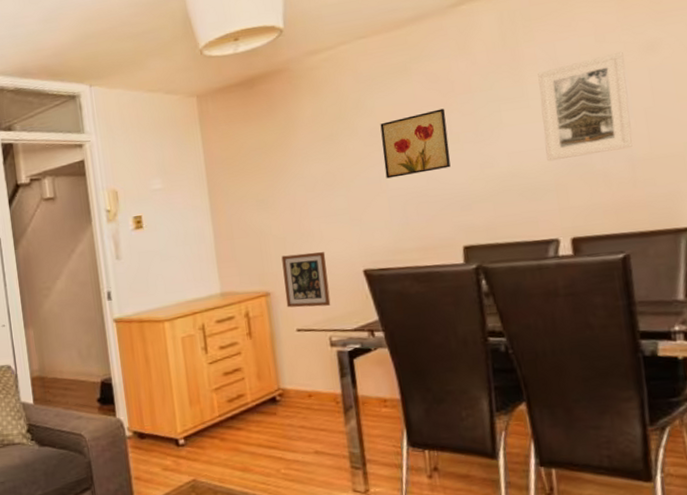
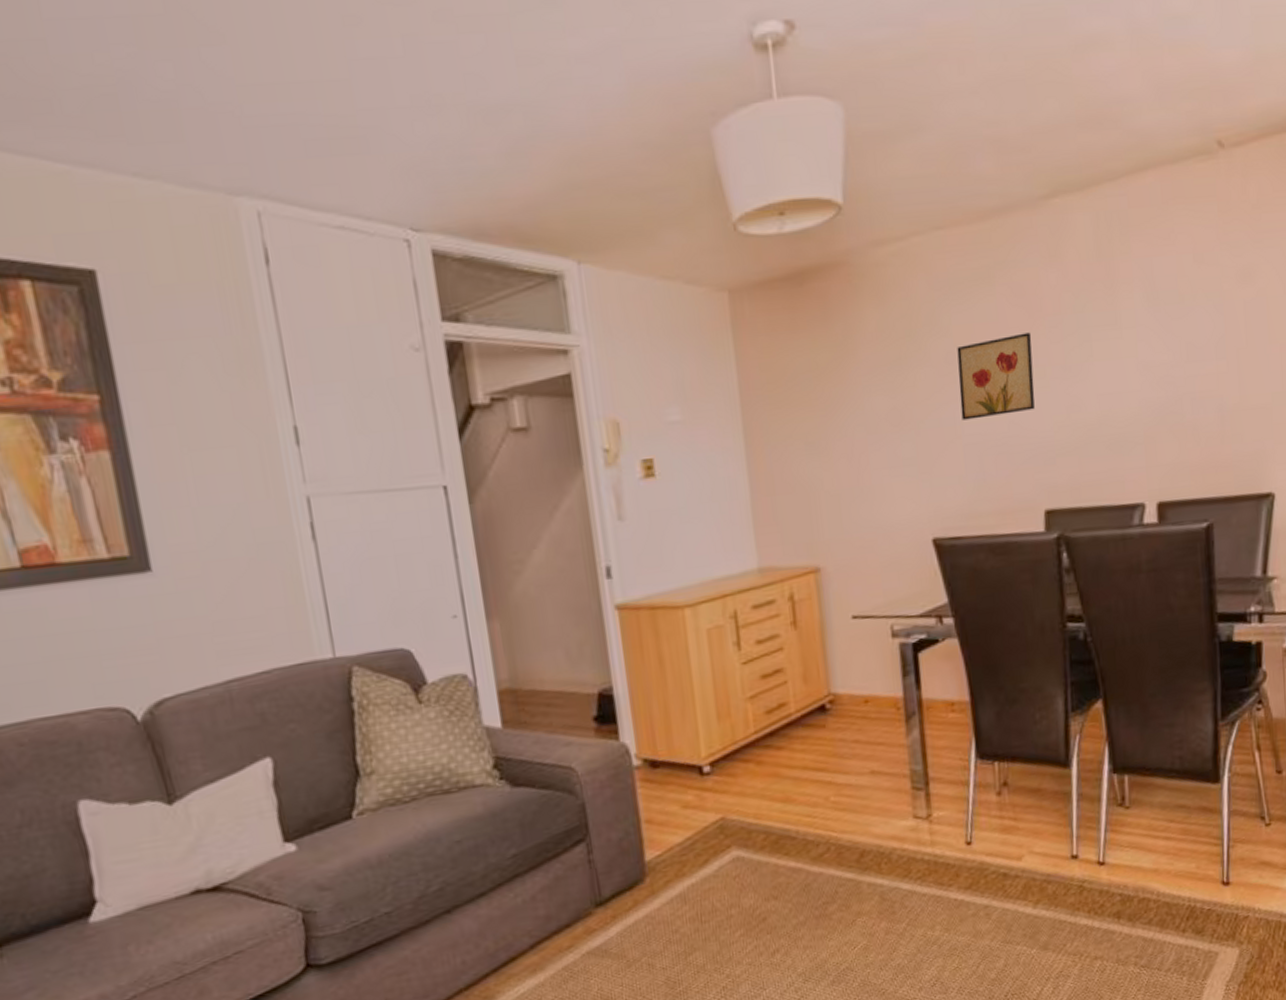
picture frame: present [281,252,331,308] -> none [835,514,894,588]
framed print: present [538,51,633,162] -> none [1133,276,1224,408]

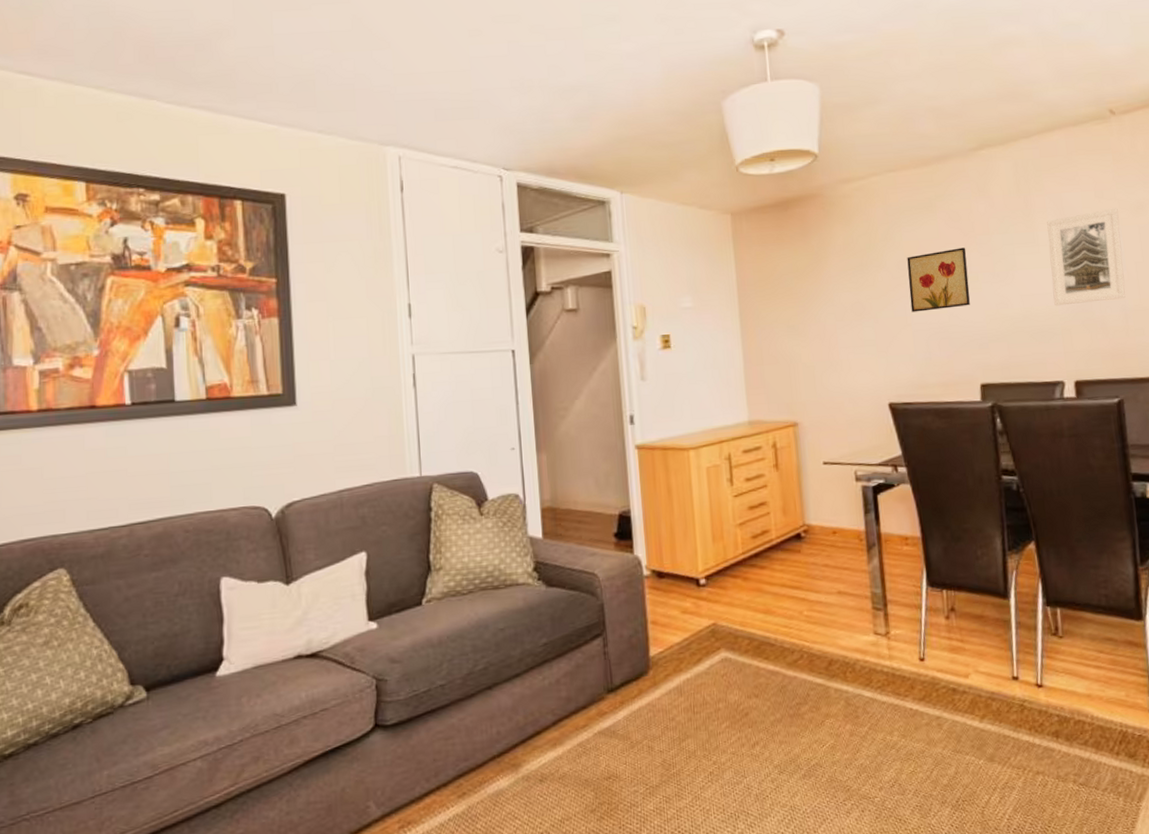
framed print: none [1133,276,1224,408] -> present [1047,208,1126,306]

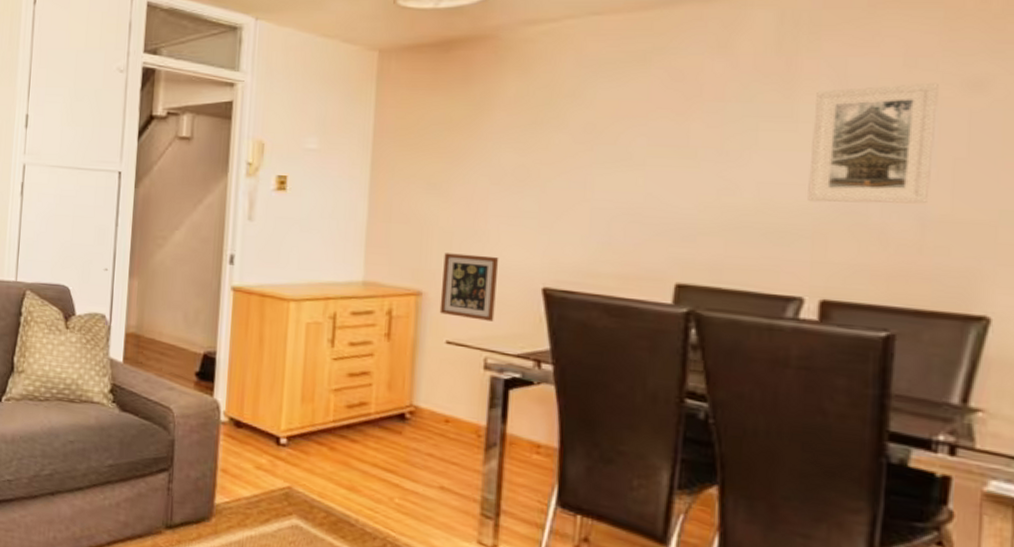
picture frame: none [810,382,857,440] -> present [439,253,499,321]
wall art: present [907,247,970,312] -> none [593,114,686,187]

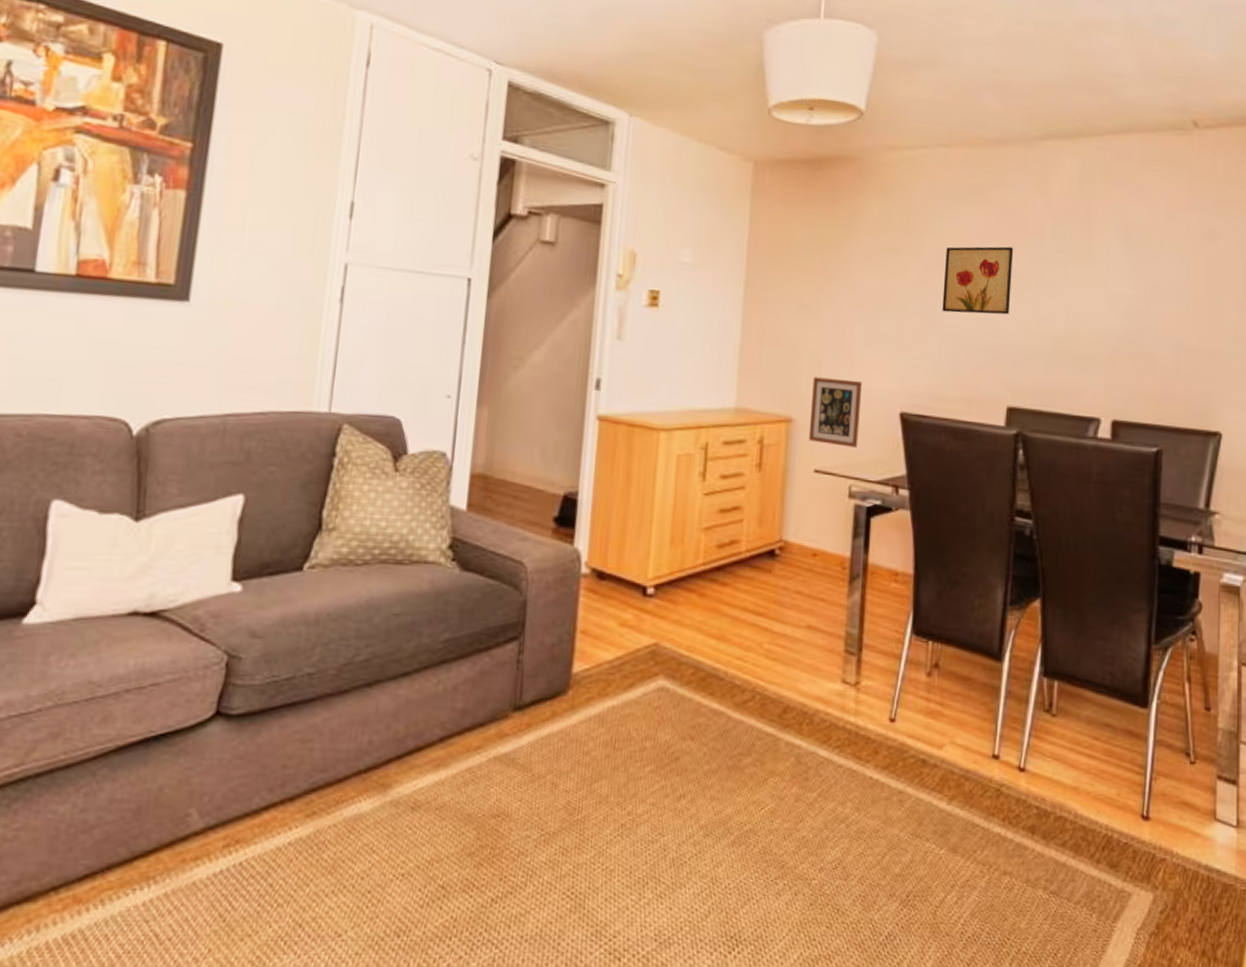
wall art: none [593,114,686,187] -> present [942,246,1014,315]
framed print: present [808,82,938,204] -> none [1102,232,1186,335]

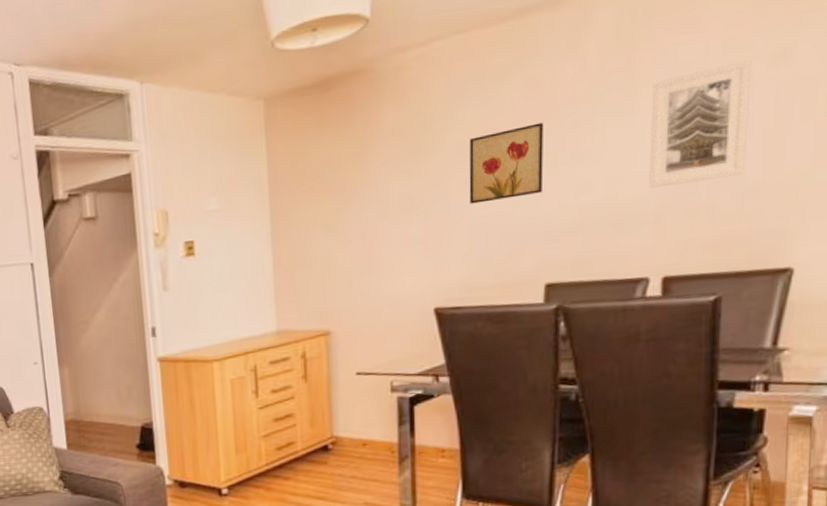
picture frame: present [808,377,863,448] -> none [346,287,396,349]
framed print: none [1102,232,1186,335] -> present [649,59,751,189]

